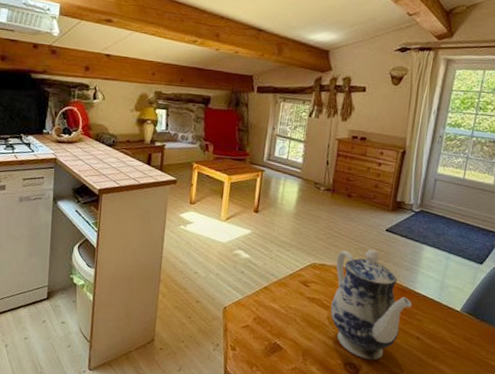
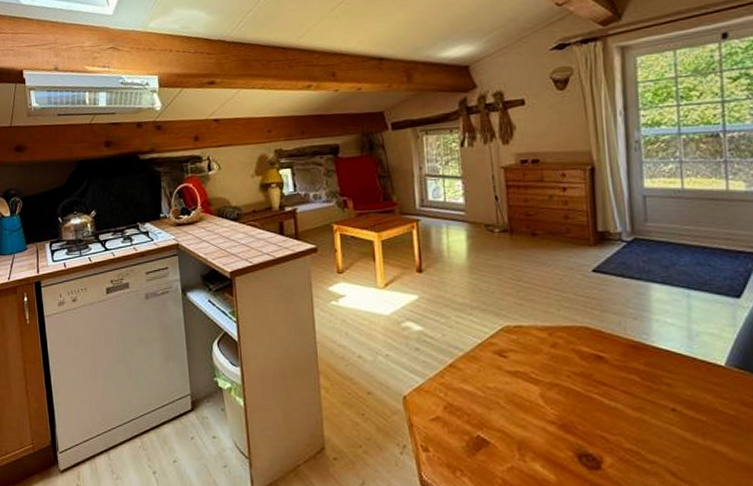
teapot: present [330,249,412,360] -> none [535,297,654,447]

